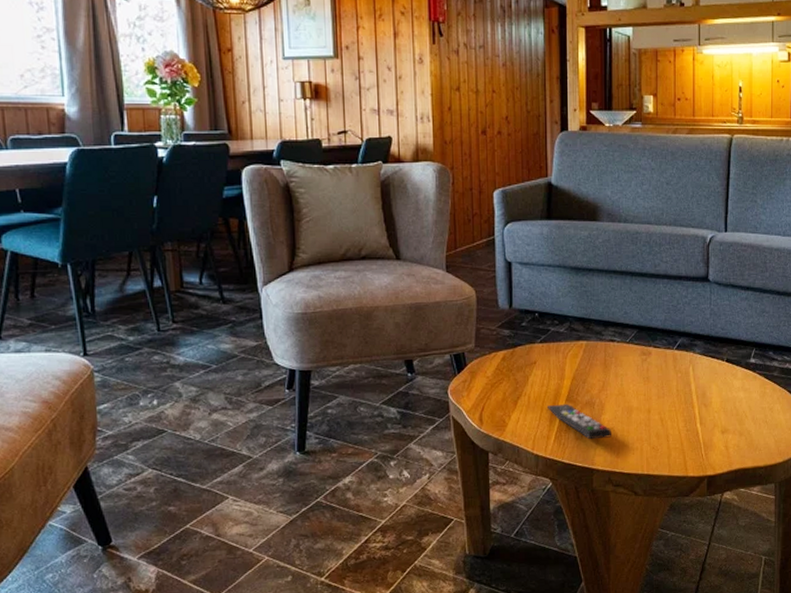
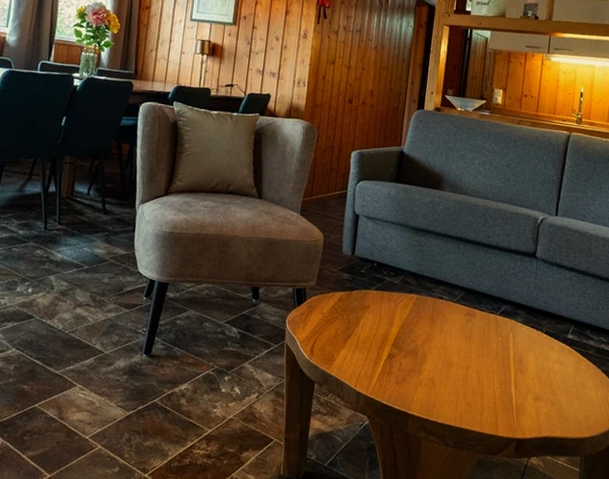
remote control: present [548,403,611,440] -> none [374,348,431,387]

